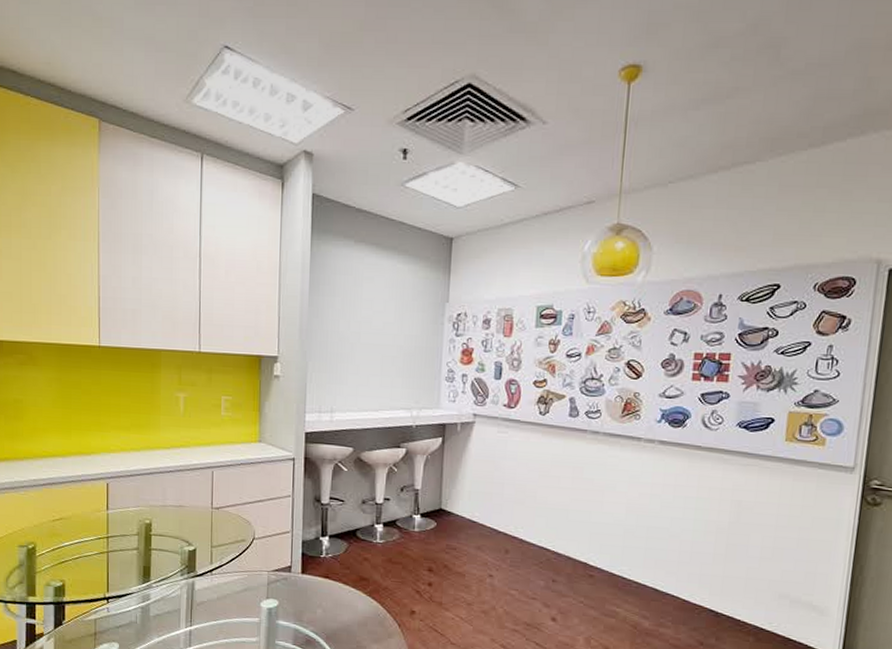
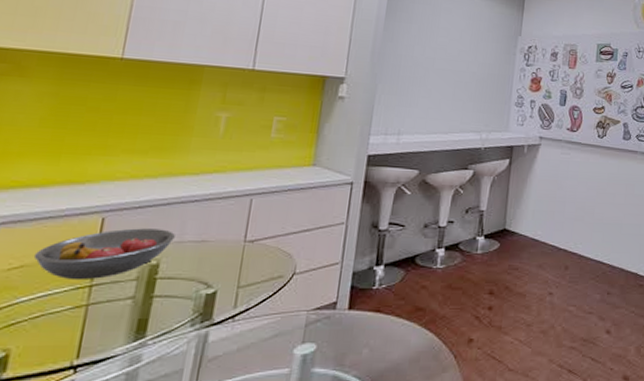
fruit bowl: none [67,492,159,532] -> present [33,228,175,281]

